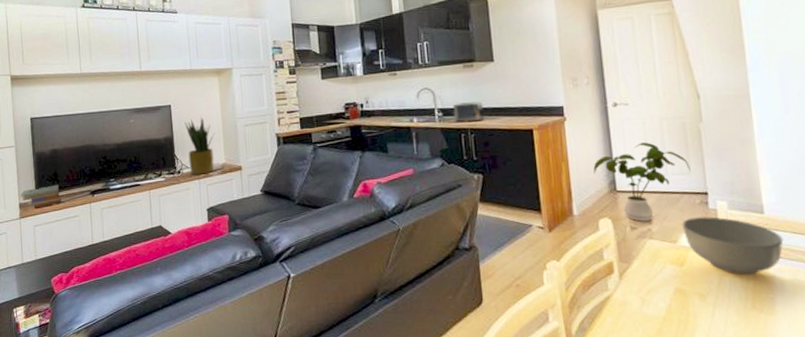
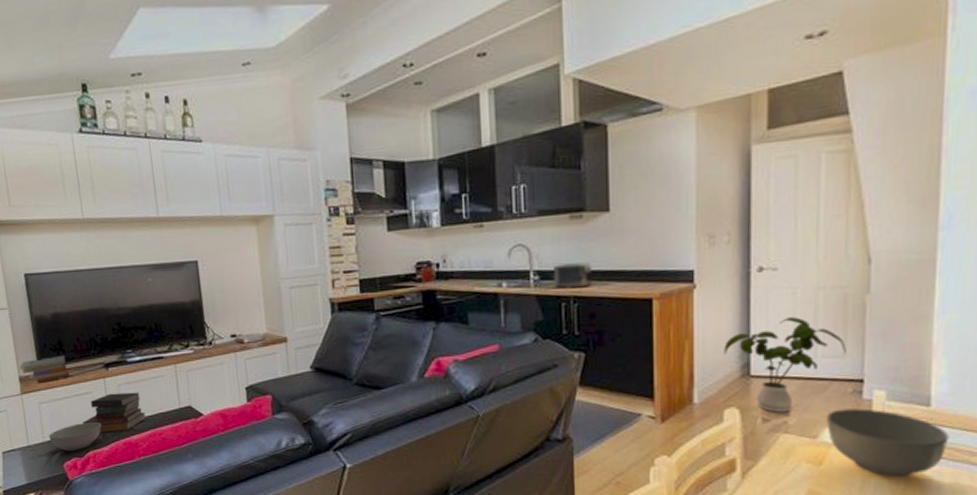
bowl: none [40,241,86,268] -> present [49,421,102,452]
books: none [70,215,123,251] -> present [83,392,146,433]
planter: present [184,116,215,175] -> none [215,275,254,347]

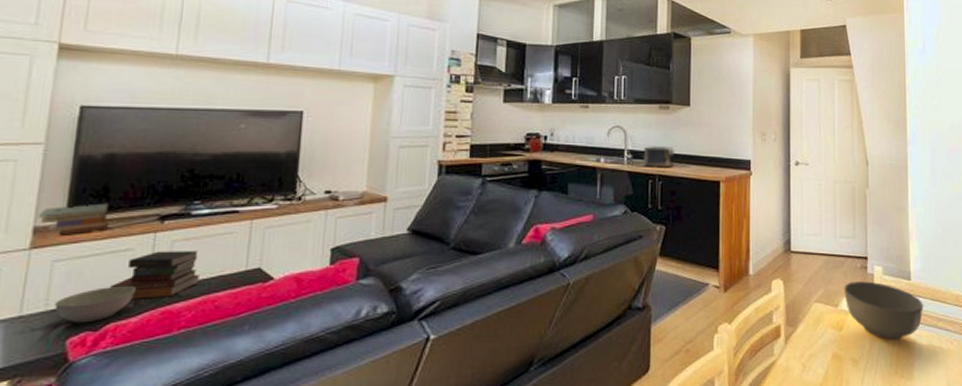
house plant: present [724,317,846,413] -> none [772,204,855,284]

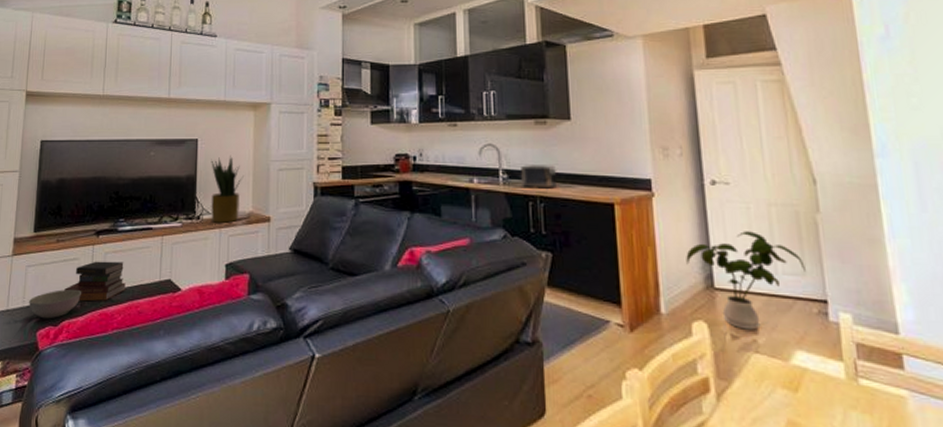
books: present [39,203,110,235] -> none [17,220,62,246]
planter: none [315,129,358,204] -> present [211,155,244,223]
house plant: none [772,204,855,284] -> present [686,231,806,330]
bowl: present [843,281,924,341] -> none [795,330,925,413]

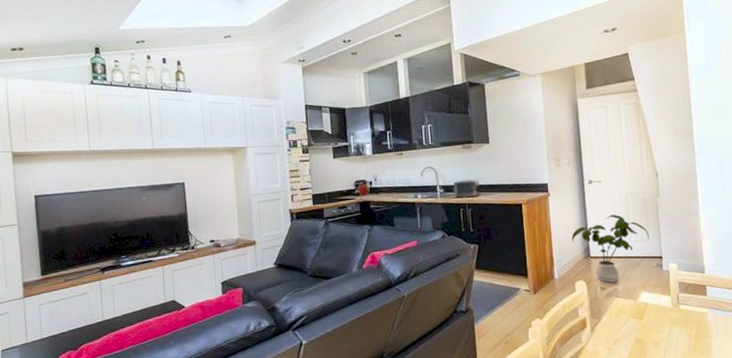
bowl: present [29,289,82,319] -> none [47,318,96,346]
books: present [64,261,126,302] -> none [78,291,135,328]
planter: present [211,155,244,223] -> none [198,193,229,250]

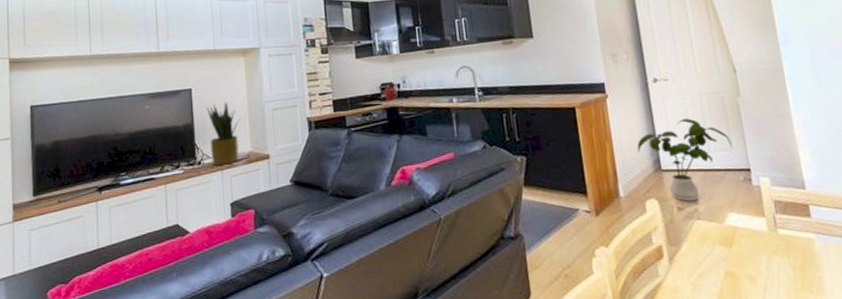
planter: none [198,193,229,250] -> present [206,100,240,166]
toaster: present [453,179,480,199] -> none [493,79,525,103]

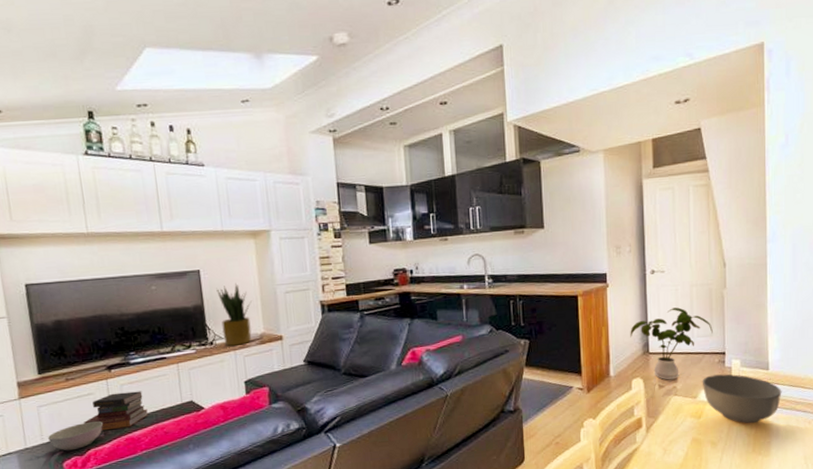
bowl: none [36,245,90,279] -> present [48,420,104,451]
books: none [71,213,134,257] -> present [84,391,148,431]
bowl: none [727,194,827,255] -> present [702,374,782,424]

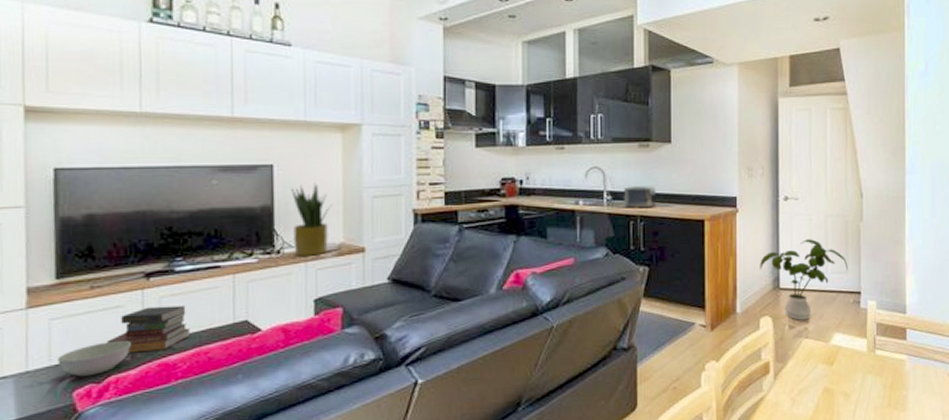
toaster: none [503,268,533,290] -> present [624,186,657,209]
bowl: present [702,374,782,424] -> none [835,316,920,374]

